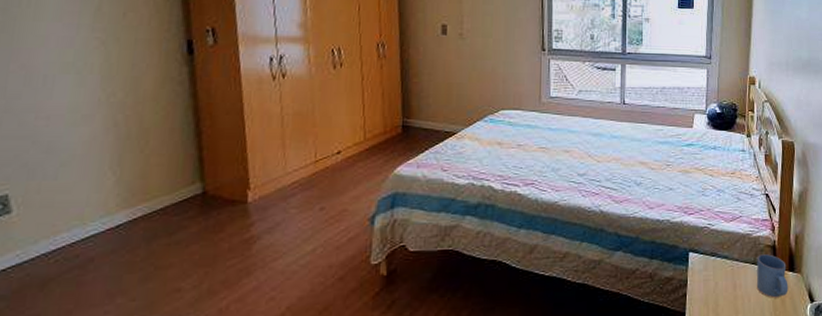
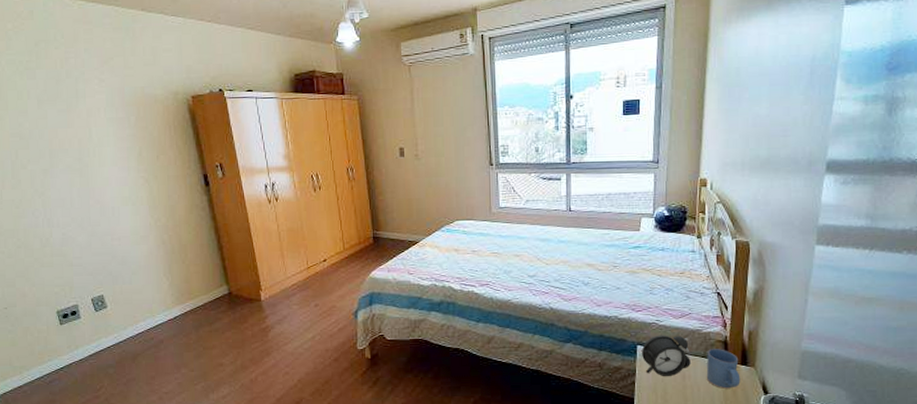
alarm clock: none [694,240,742,286] -> present [642,335,692,376]

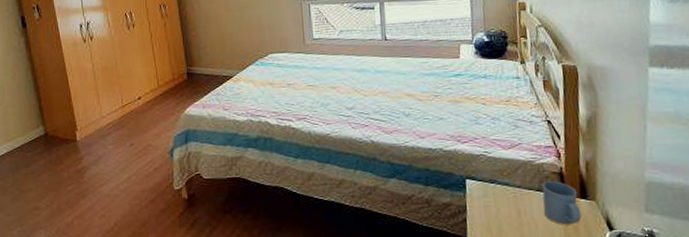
alarm clock: present [642,335,692,376] -> none [471,167,527,212]

